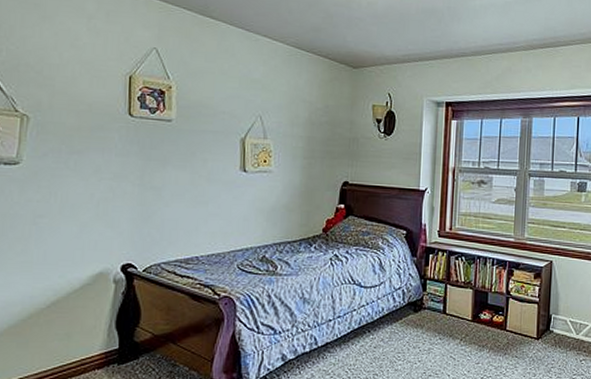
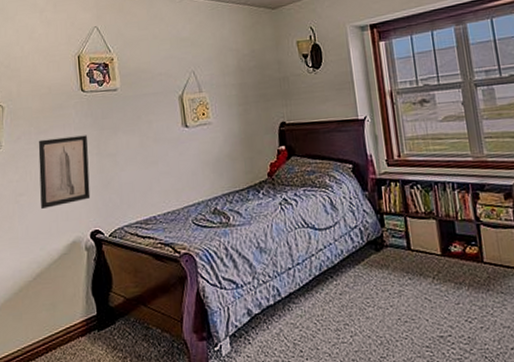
wall art: none [65,160,131,236] -> present [38,135,91,210]

